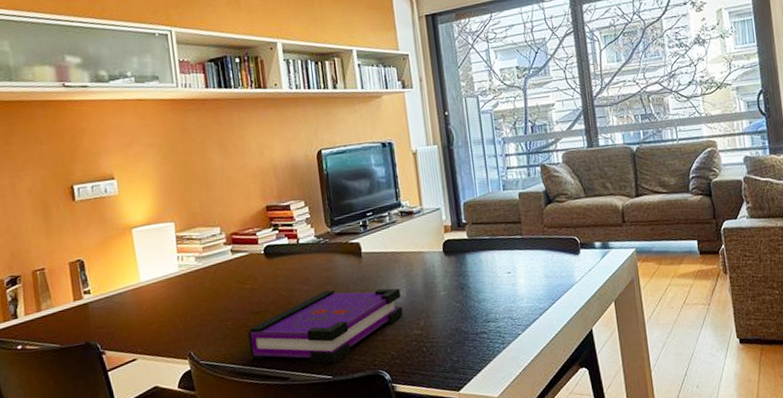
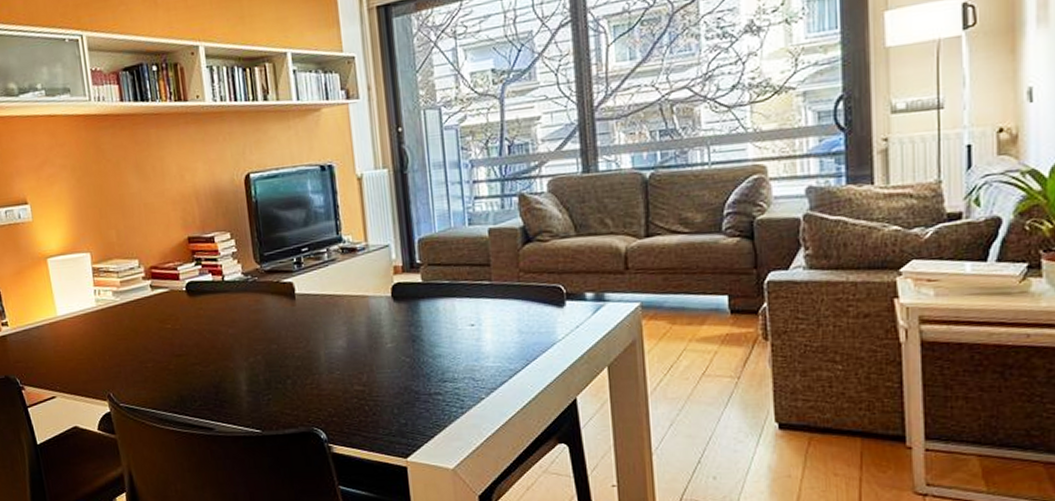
board game: present [248,288,403,364] -> none [169,334,342,417]

